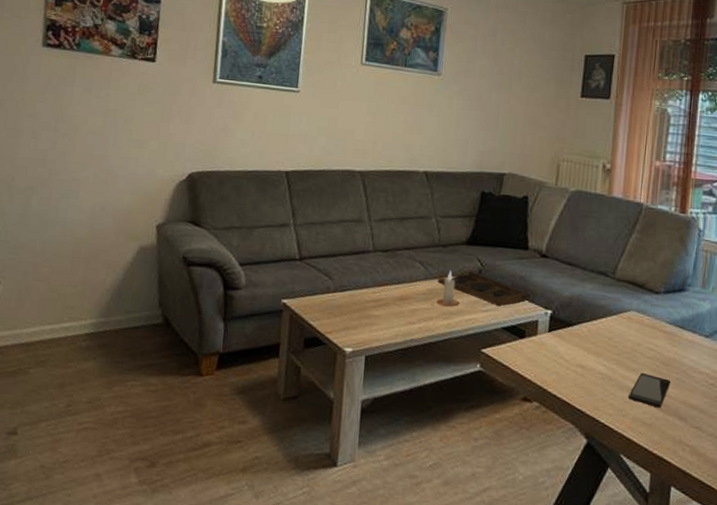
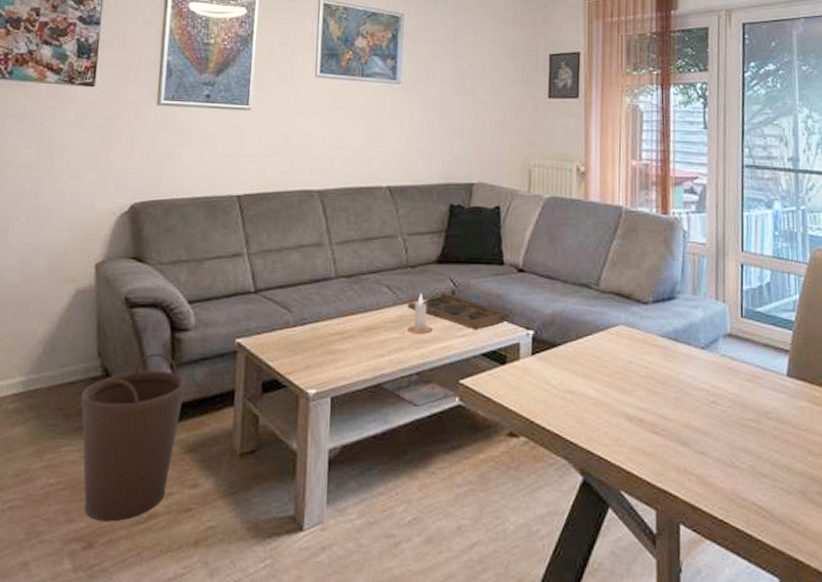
basket: none [144,307,238,447] -> present [80,353,187,522]
magazine: none [408,341,476,369] -> present [379,373,454,406]
smartphone: present [627,372,671,408] -> none [623,394,669,434]

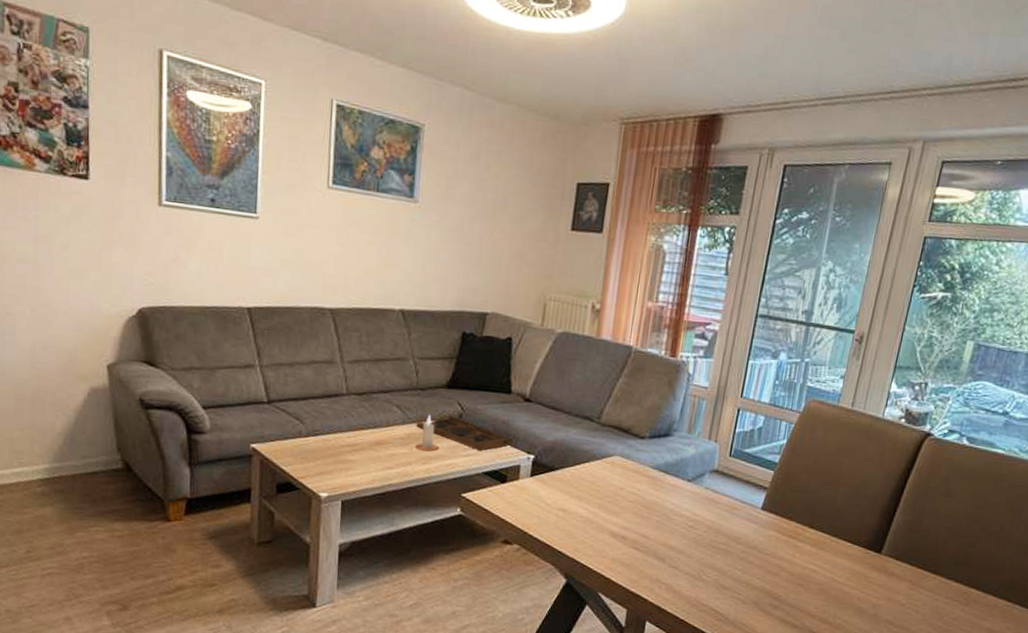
basket: present [80,353,187,522] -> none [104,452,205,590]
magazine: present [379,373,454,406] -> none [386,485,456,514]

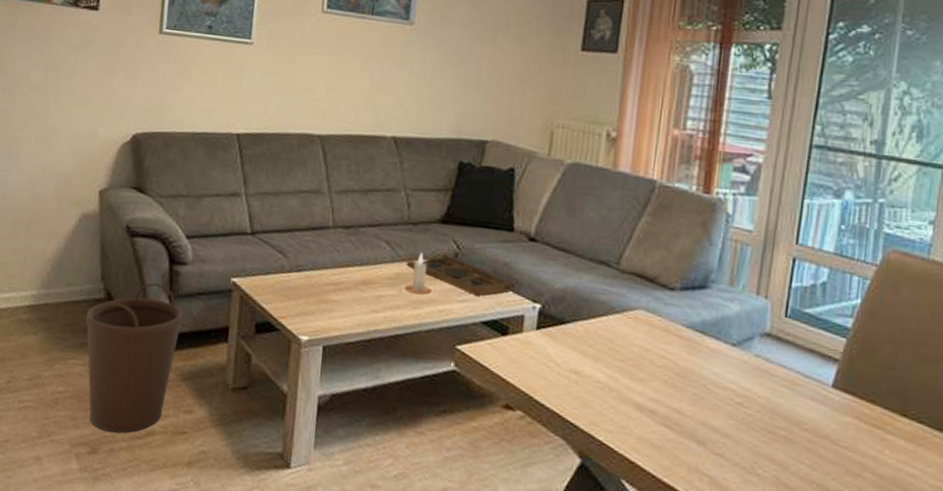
basket: none [104,452,205,590] -> present [85,282,184,434]

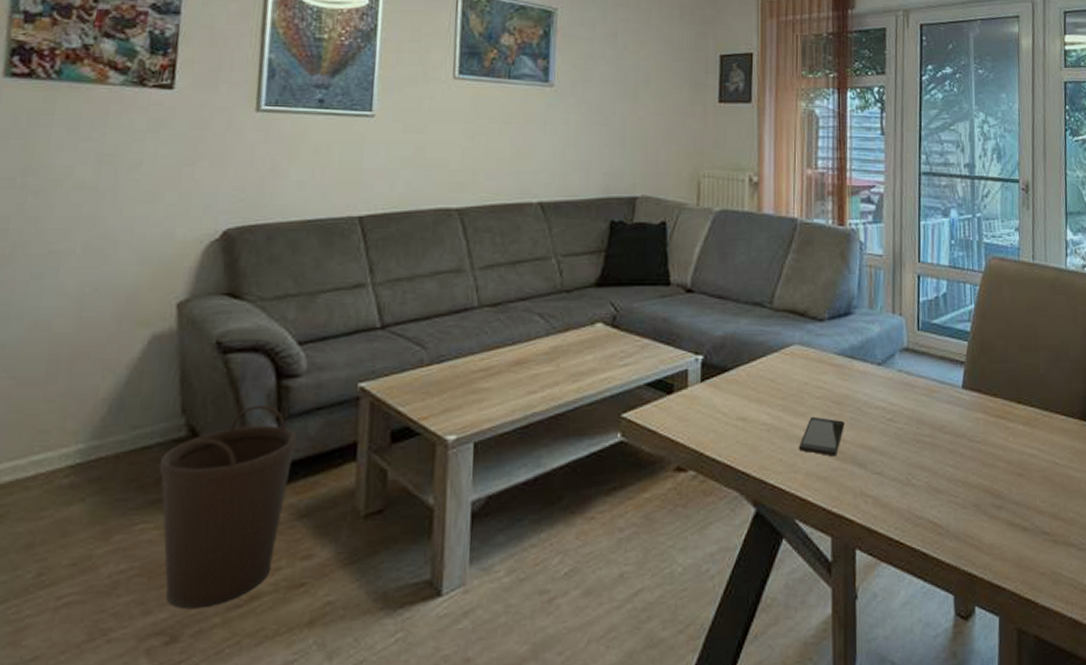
candle: present [404,253,432,295] -> none [561,321,592,366]
decorative tray: present [406,253,515,296] -> none [562,318,676,357]
smartphone: none [632,383,687,428] -> present [798,416,845,457]

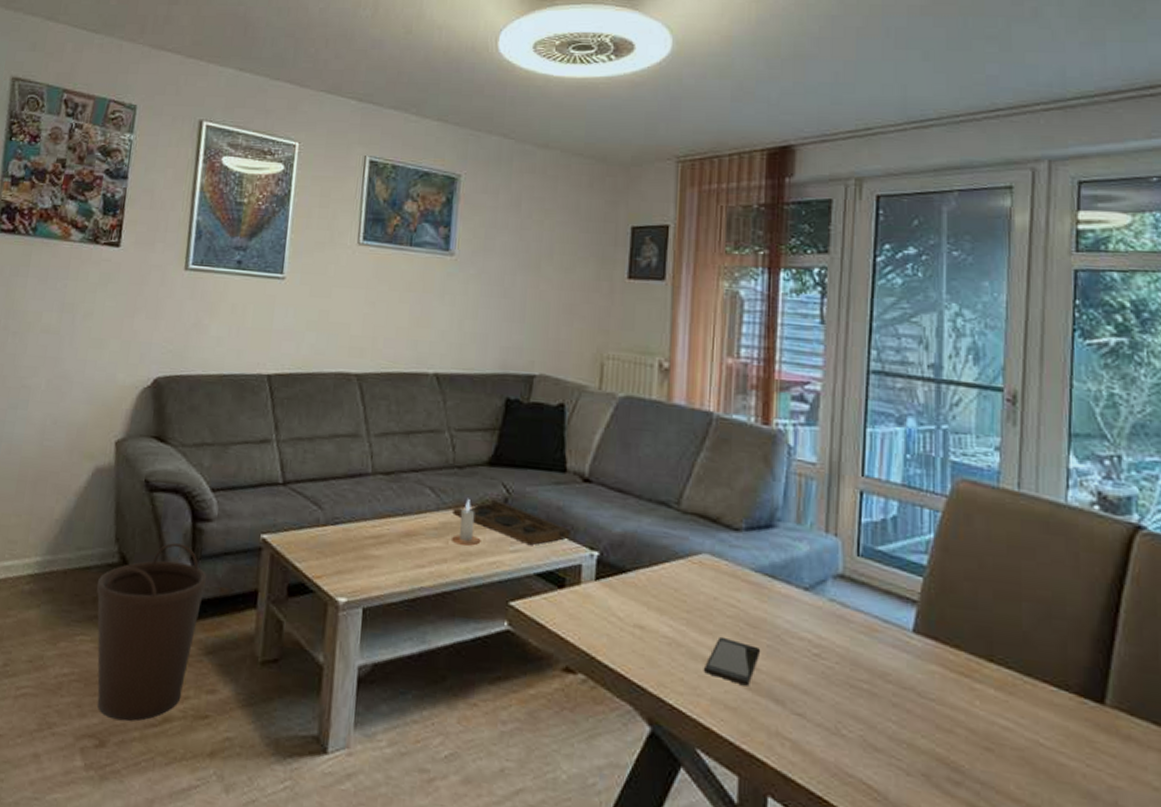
candle: none [561,321,592,366] -> present [450,499,481,546]
decorative tray: none [562,318,676,357] -> present [452,499,571,545]

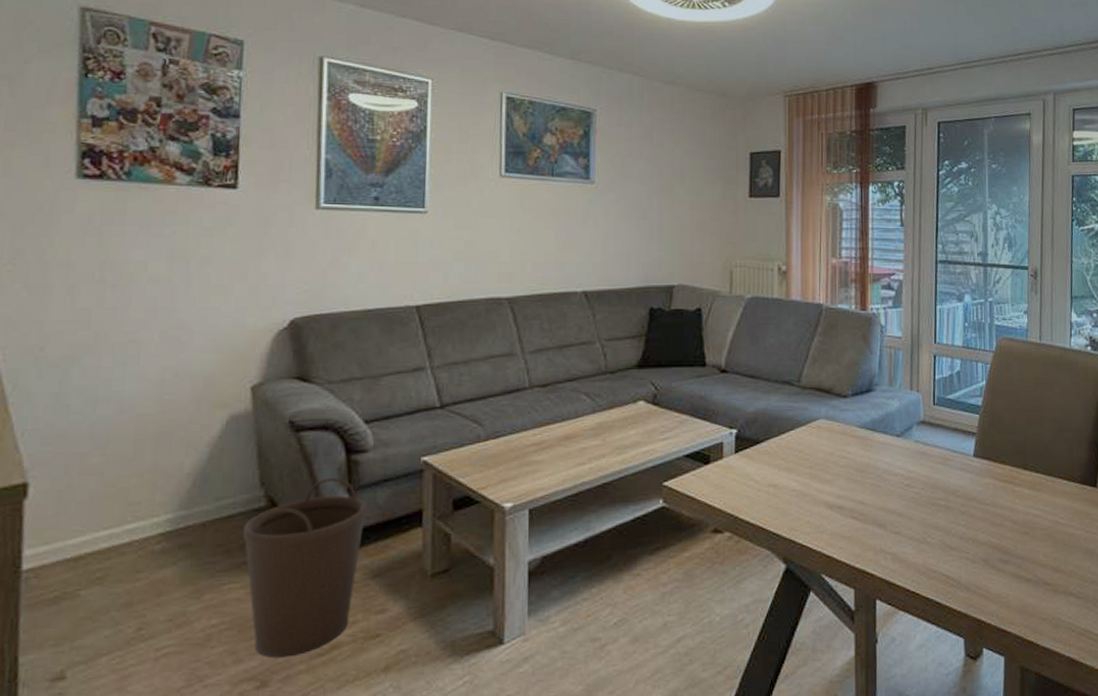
candle: present [450,499,481,546] -> none [607,400,635,440]
decorative tray: present [452,499,571,545] -> none [608,396,712,431]
smartphone: present [703,636,761,686] -> none [824,483,867,519]

